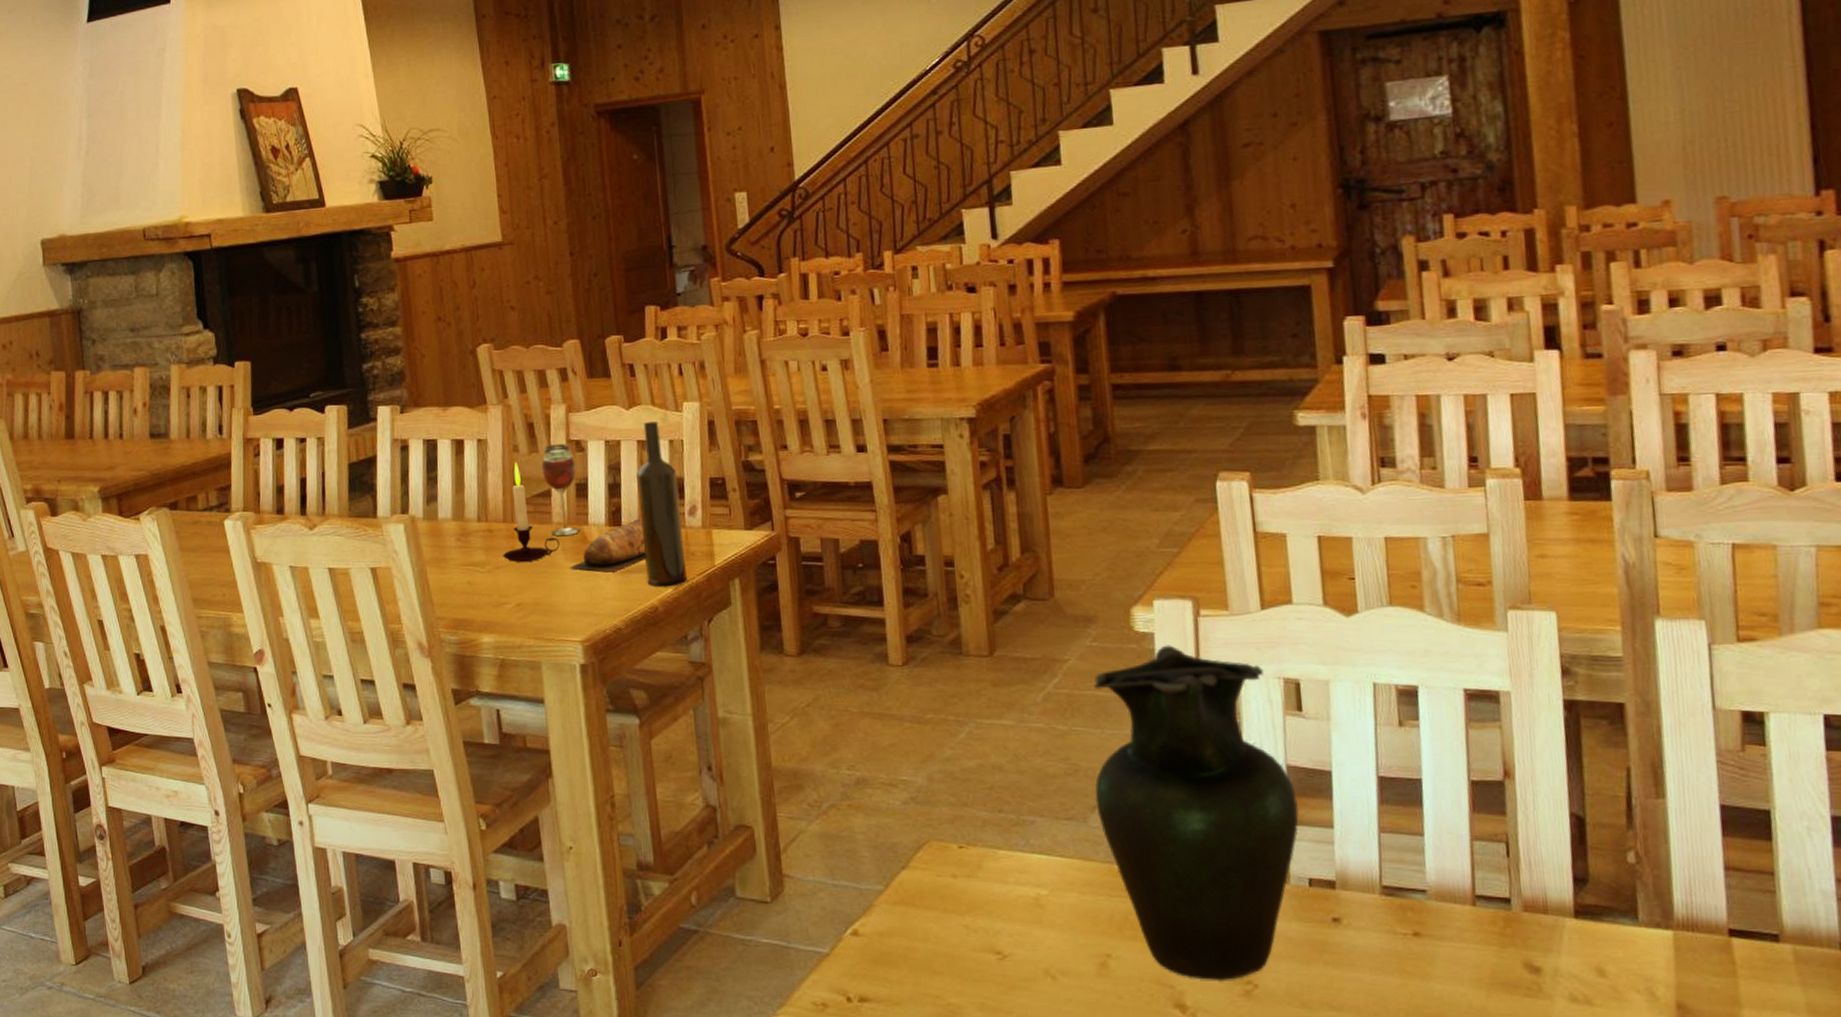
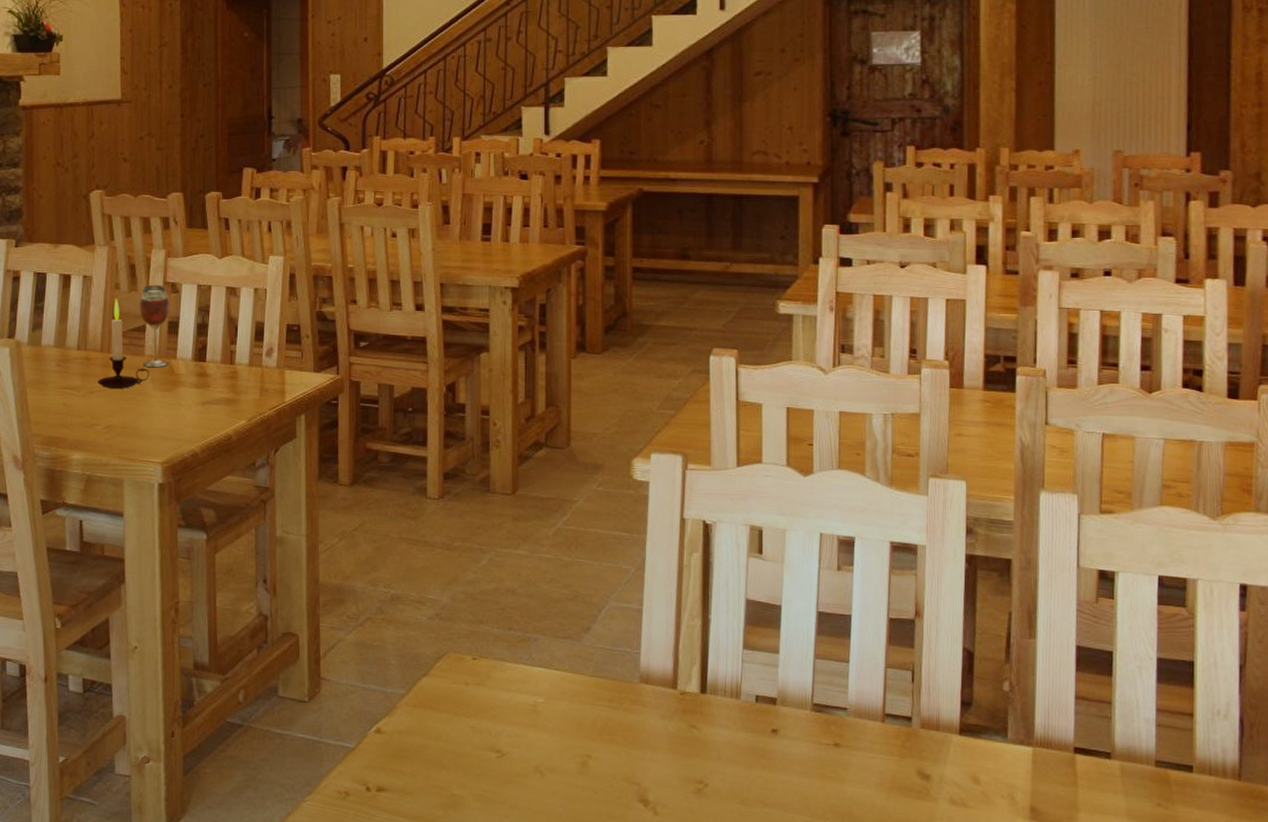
bread loaf: present [570,518,684,573] -> none [157,356,259,403]
wine bottle: present [636,422,688,586] -> none [223,271,260,418]
pitcher: present [1094,645,1300,981] -> none [589,492,753,781]

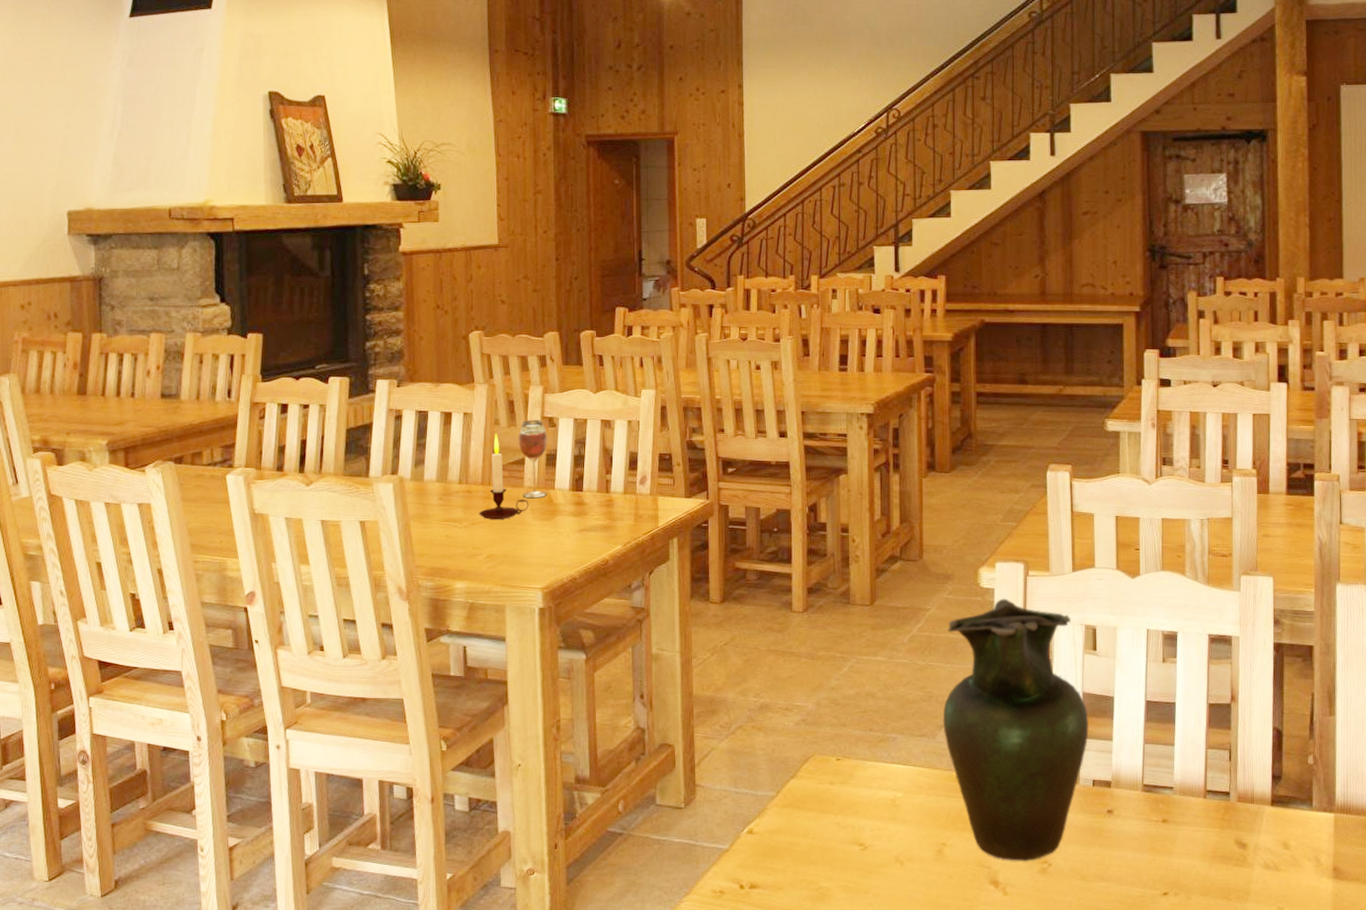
pitcher: none [589,492,753,781] -> present [943,598,1090,862]

